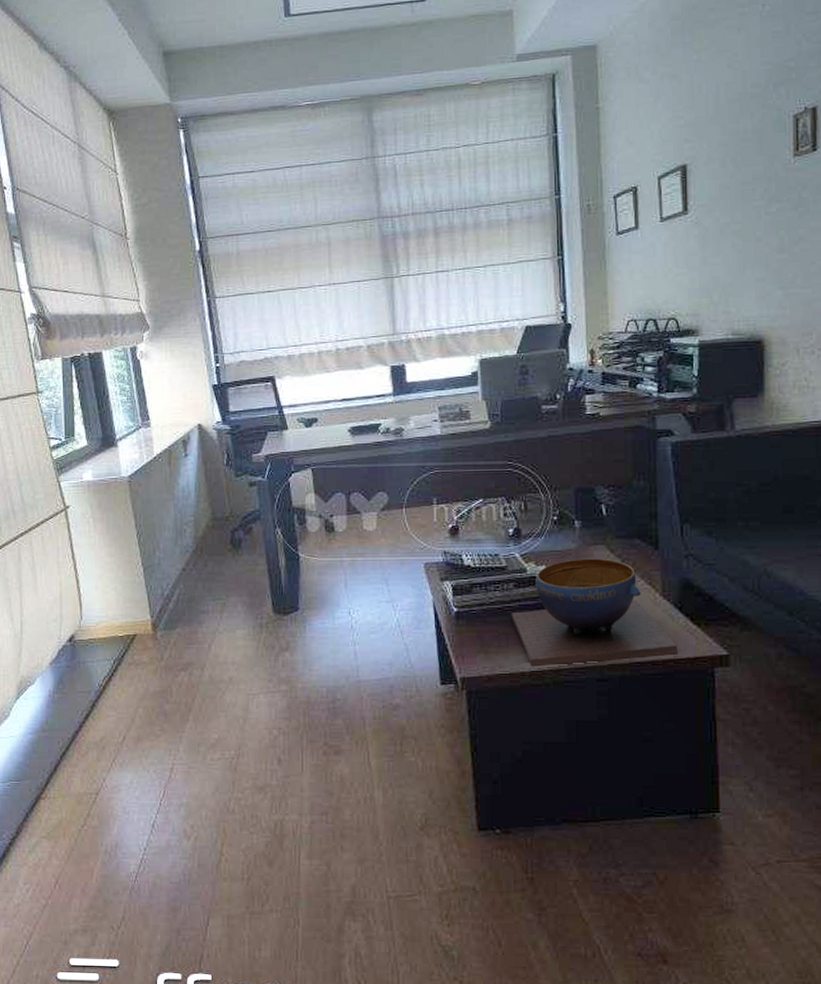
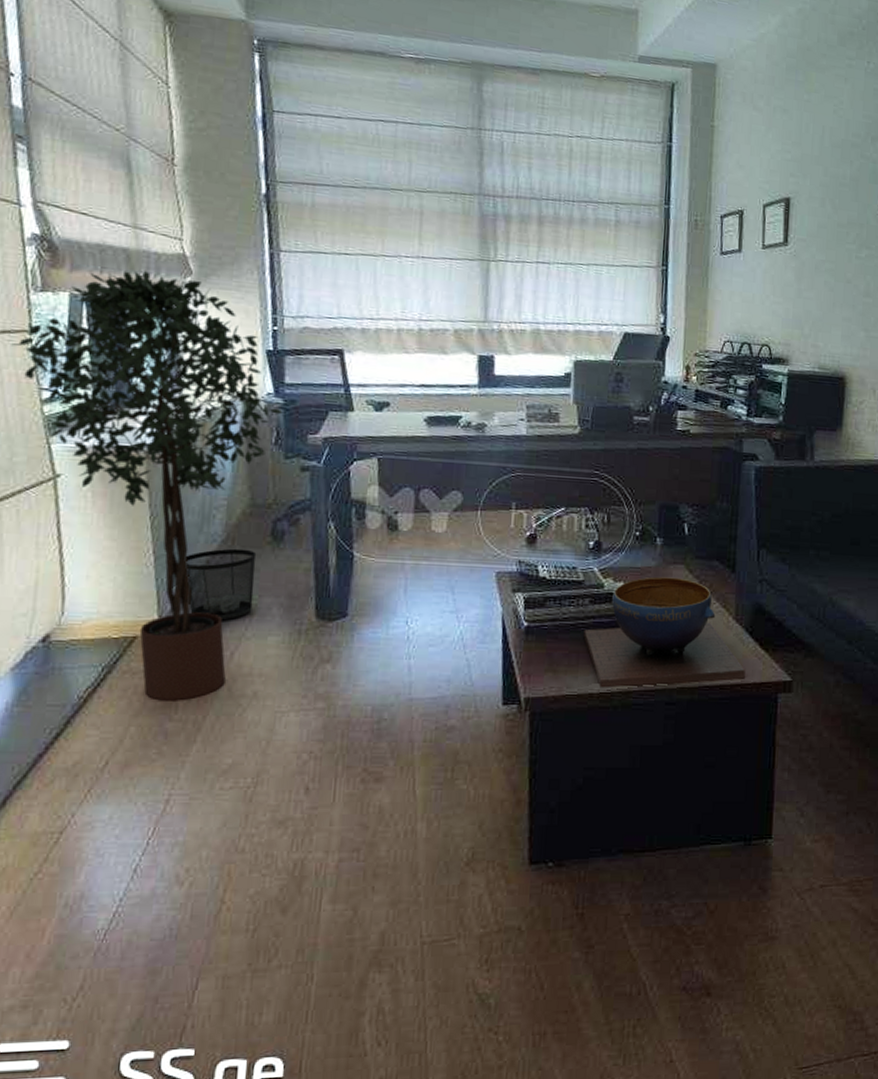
potted tree: none [25,330,230,687] -> present [11,270,283,701]
waste bin: none [166,557,222,619] -> present [184,548,257,621]

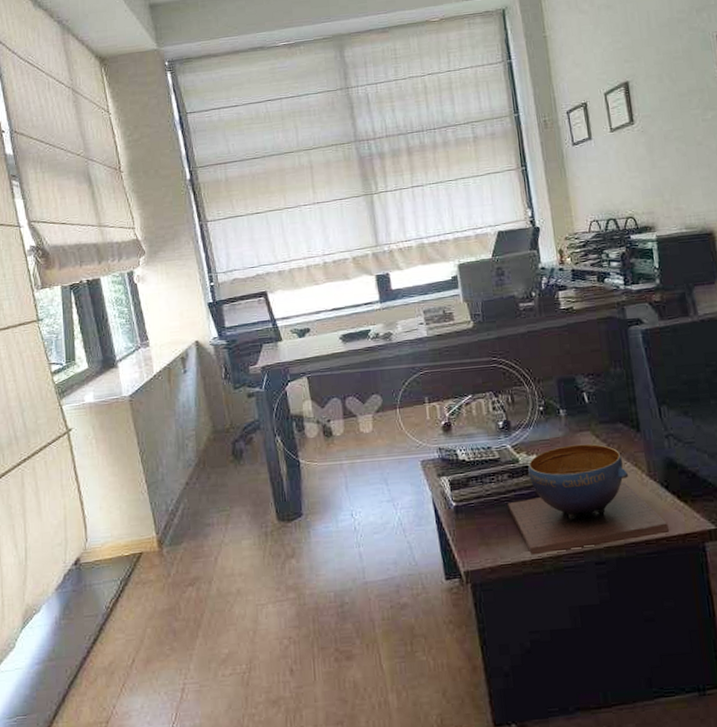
potted tree: present [11,270,283,701] -> none [26,257,227,605]
waste bin: present [184,548,257,621] -> none [169,469,227,532]

